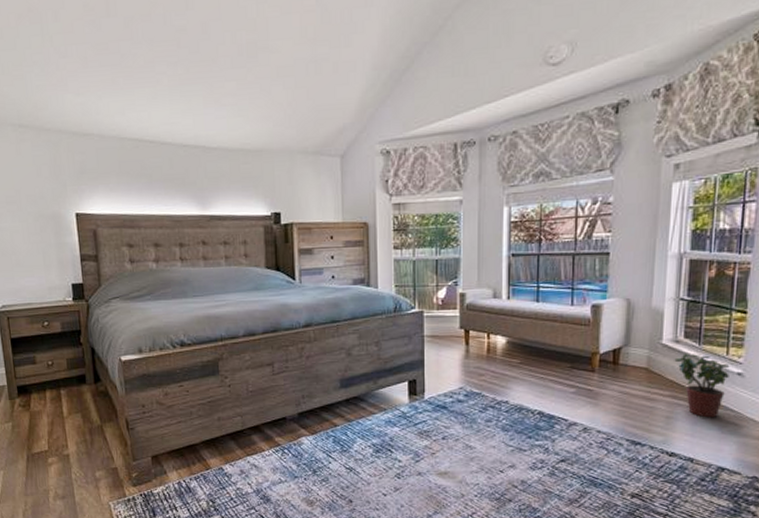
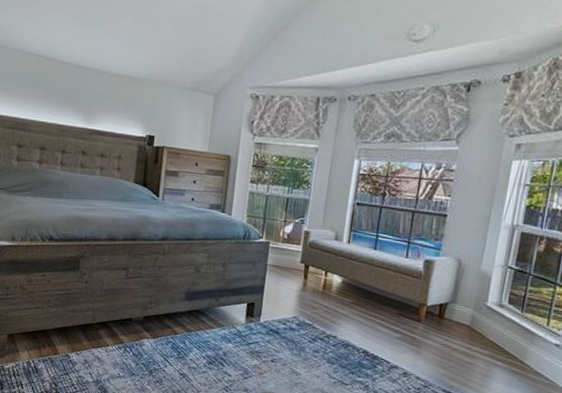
potted plant: present [674,353,730,418] -> none [496,317,549,383]

